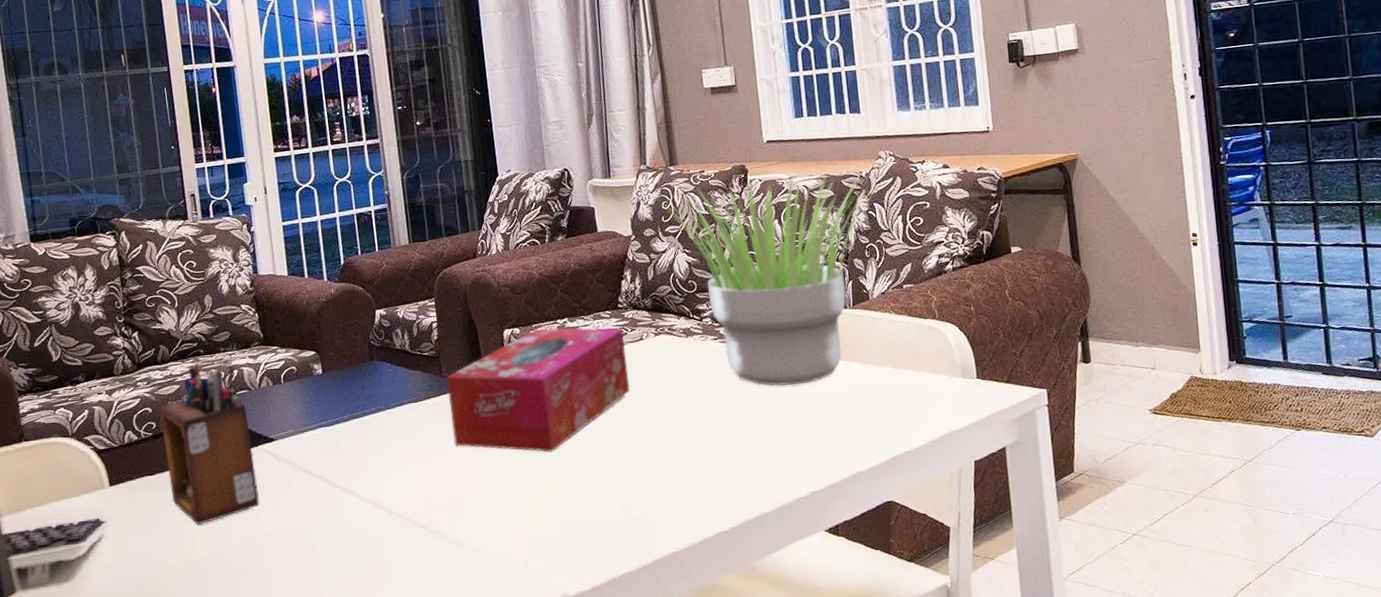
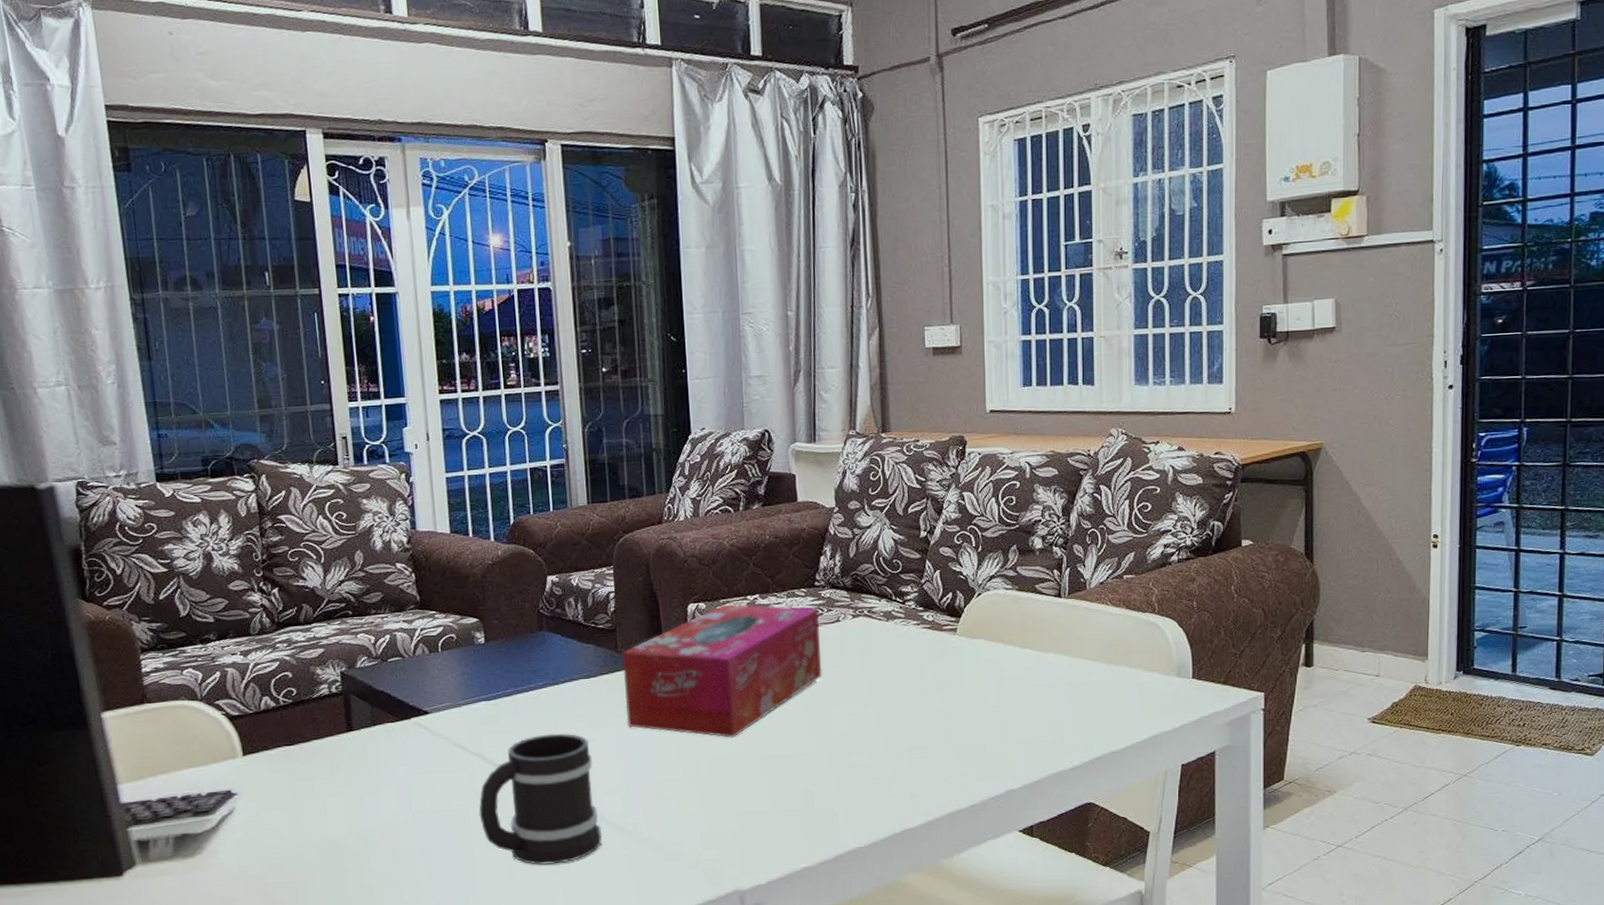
desk organizer: present [160,361,260,525] -> none [301,624,411,801]
mug: none [323,454,437,579] -> present [479,733,603,865]
potted plant: present [661,175,877,386] -> none [869,451,1105,678]

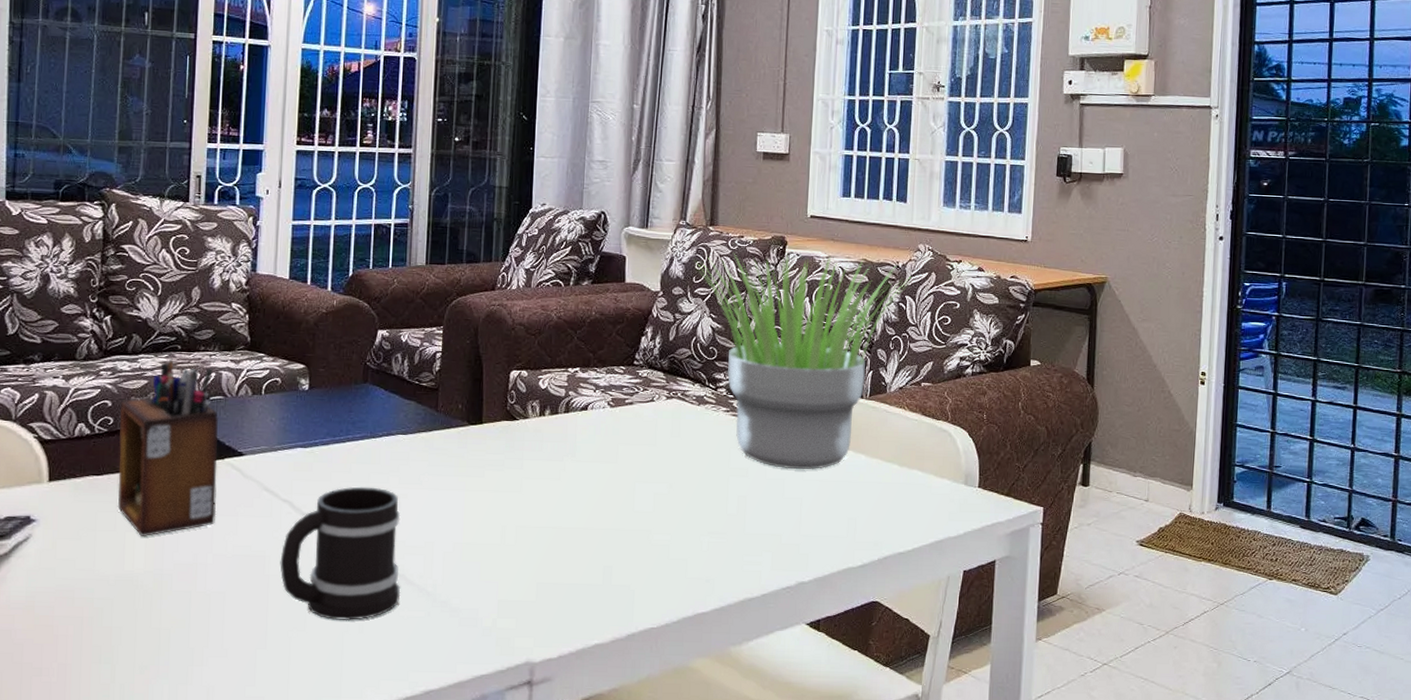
desk organizer: none [301,624,411,801] -> present [117,357,218,537]
tissue box: present [623,604,822,738] -> none [438,374,634,507]
potted plant: none [869,451,1105,678] -> present [695,252,912,469]

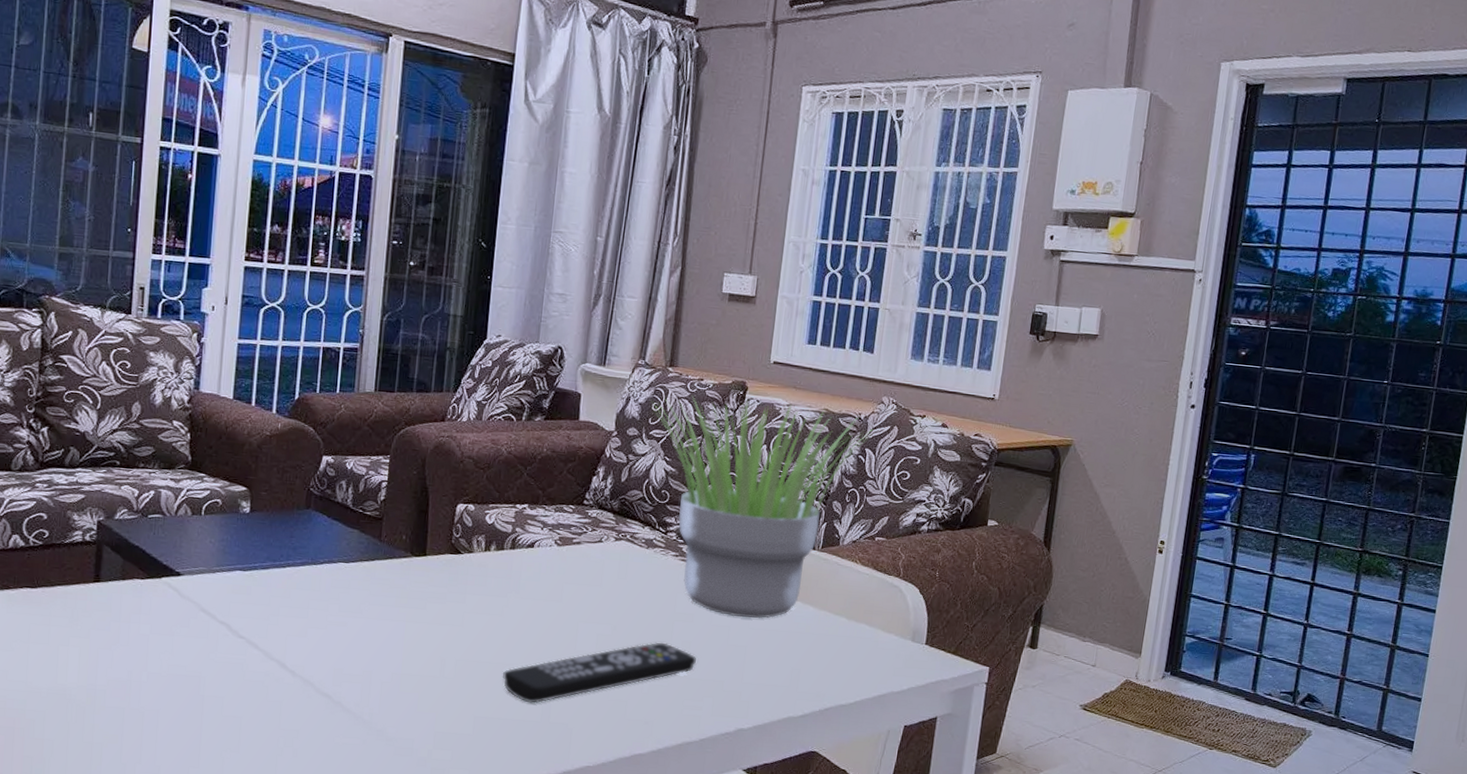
desk organizer: present [117,357,218,537] -> none [51,473,156,652]
mug: present [280,486,401,621] -> none [215,612,339,745]
remote control: none [563,498,753,567] -> present [503,642,696,704]

